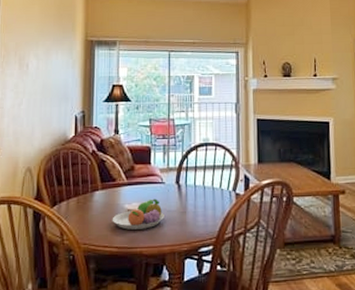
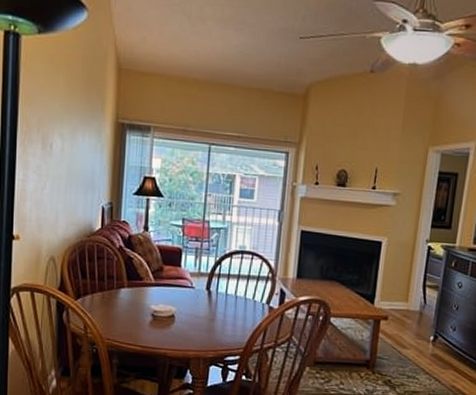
fruit bowl: present [112,198,164,230] -> none [137,302,192,332]

